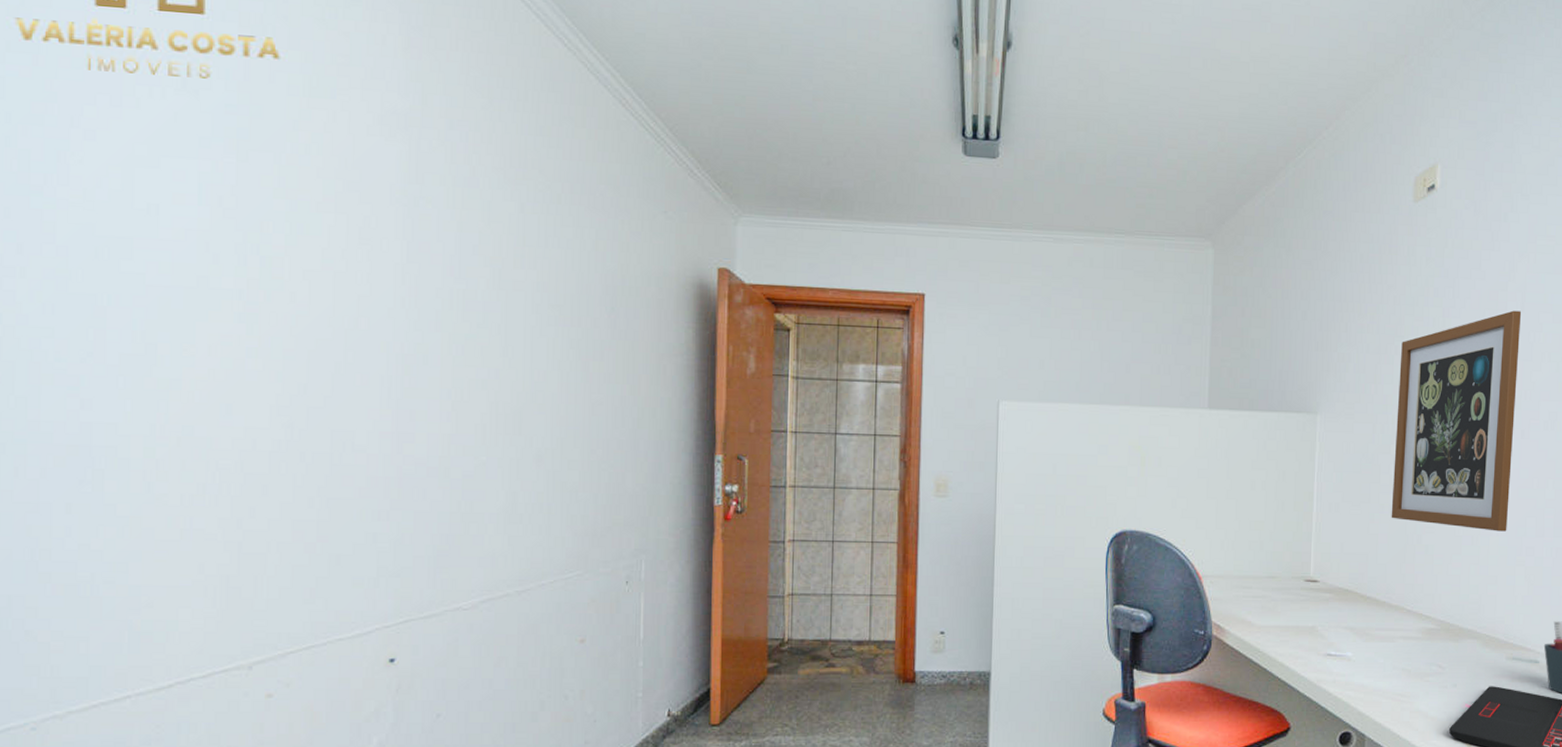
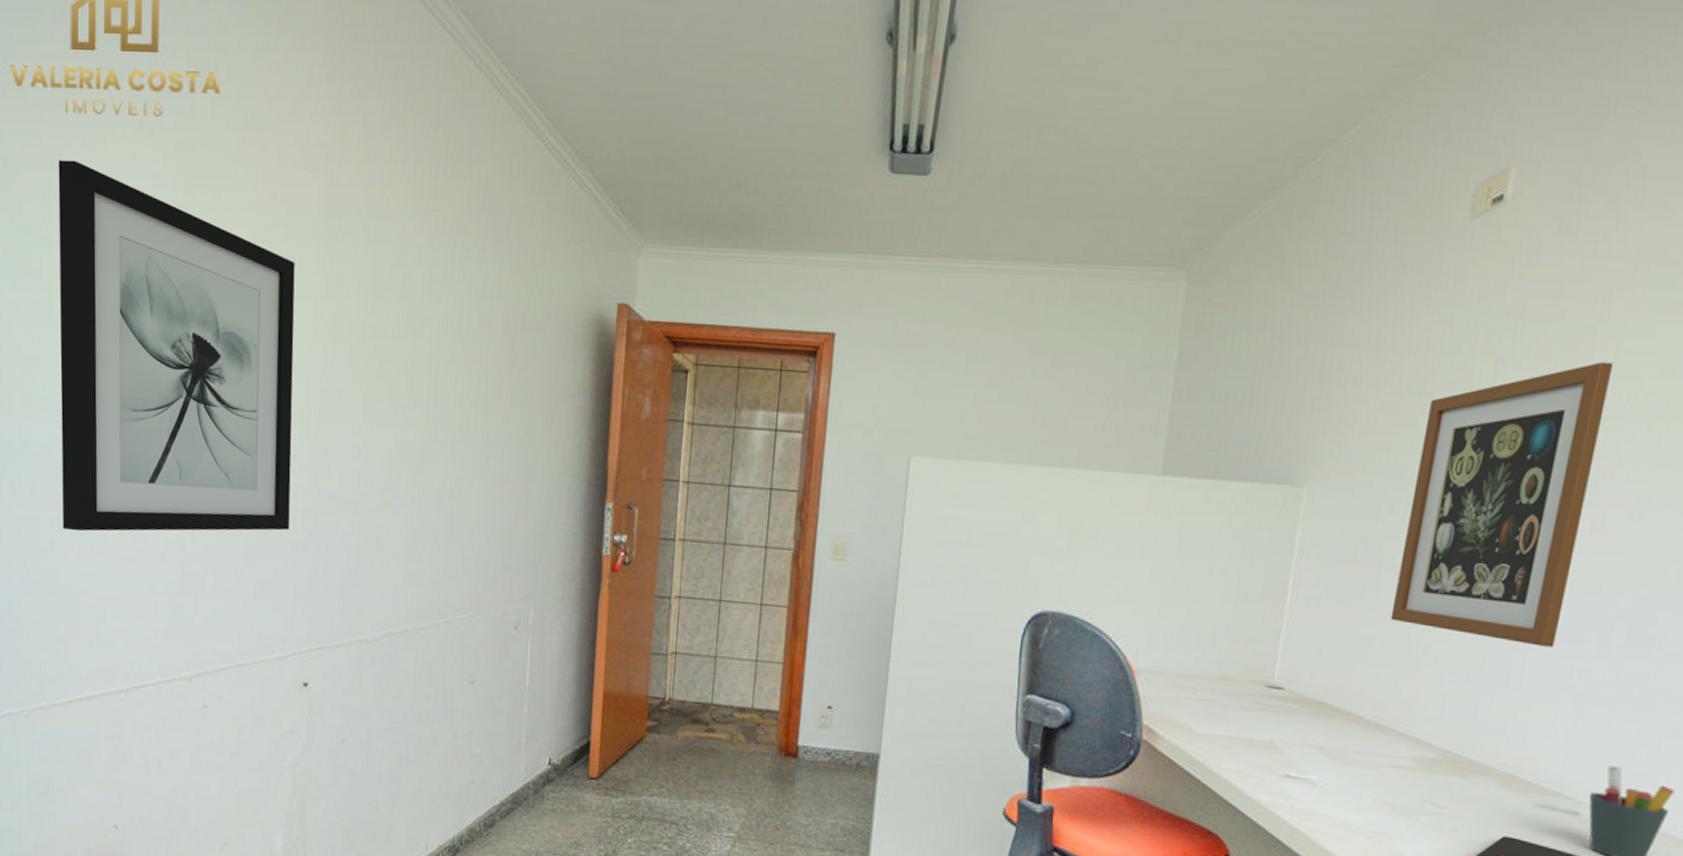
wall art: none [78,118,371,515] -> present [58,160,295,532]

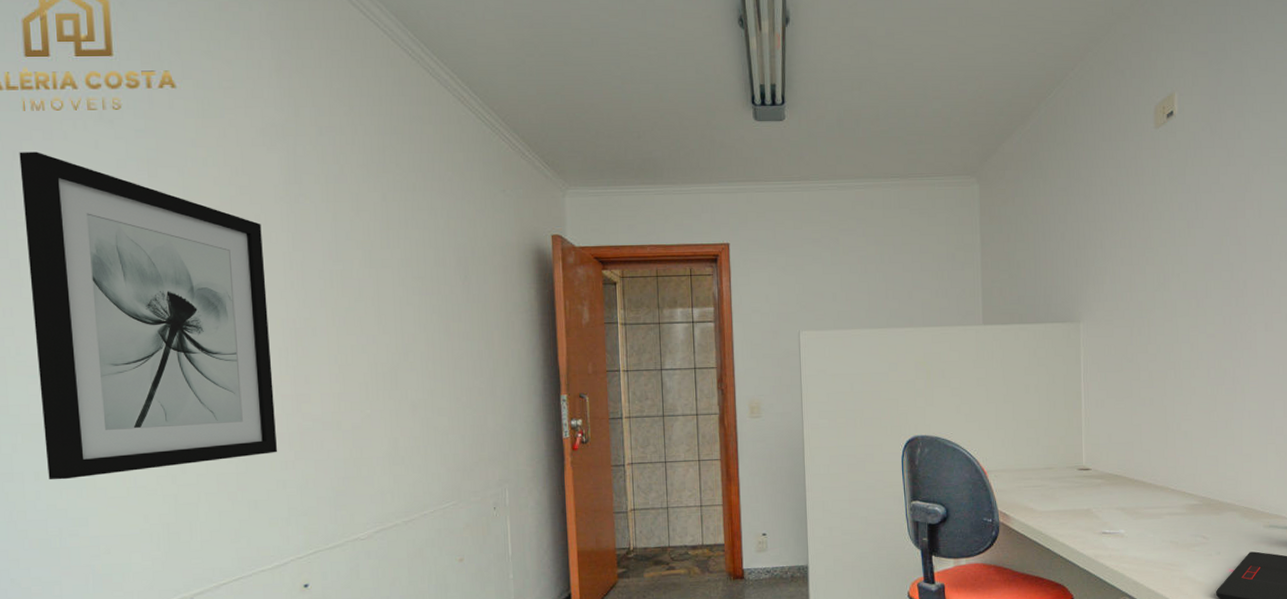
wall art: present [1390,362,1614,648] -> none [1151,217,1259,415]

